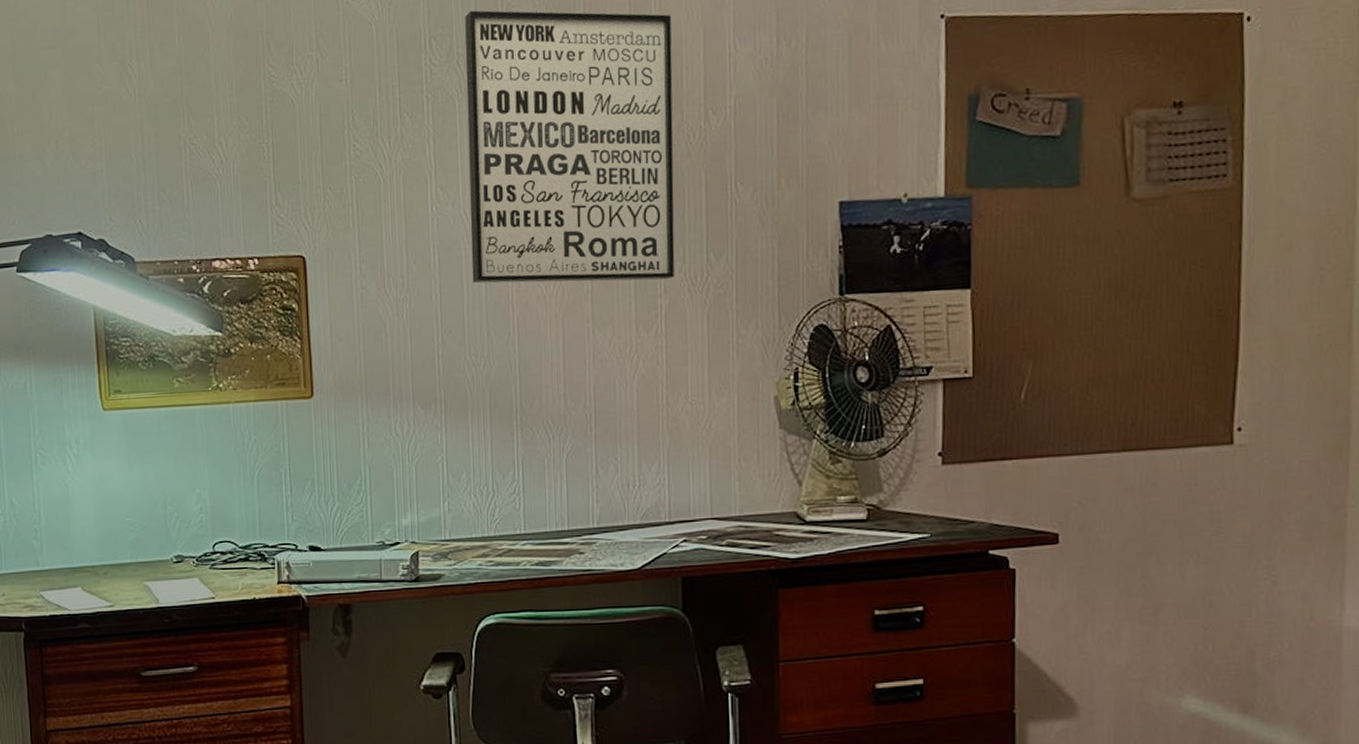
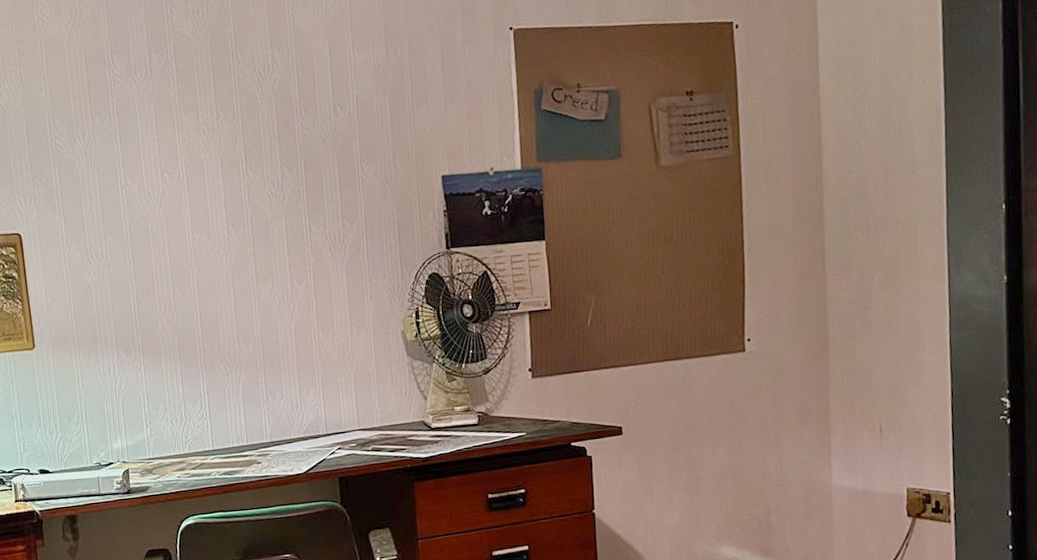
wall art: present [465,10,675,284] -> none [139,30,318,251]

